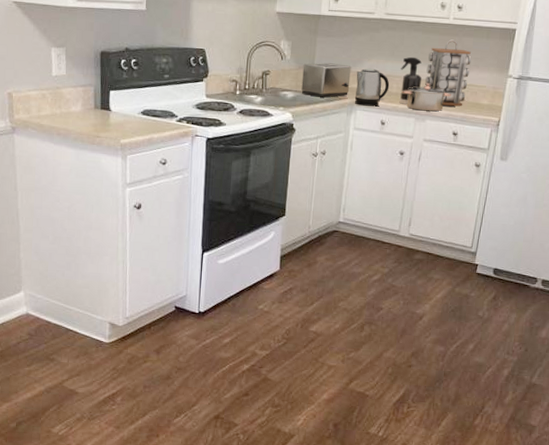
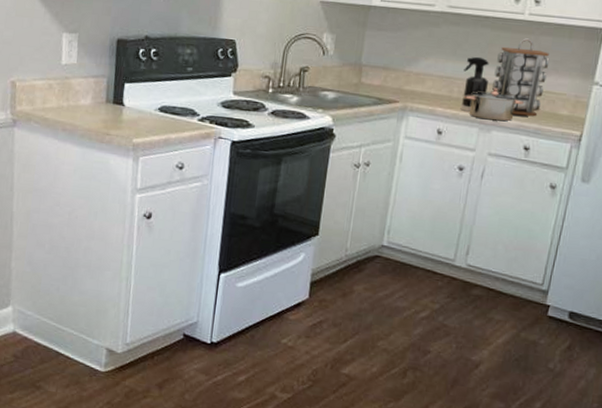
toaster: present [301,62,351,98] -> none [344,60,405,100]
kettle: present [354,68,390,107] -> none [406,68,450,114]

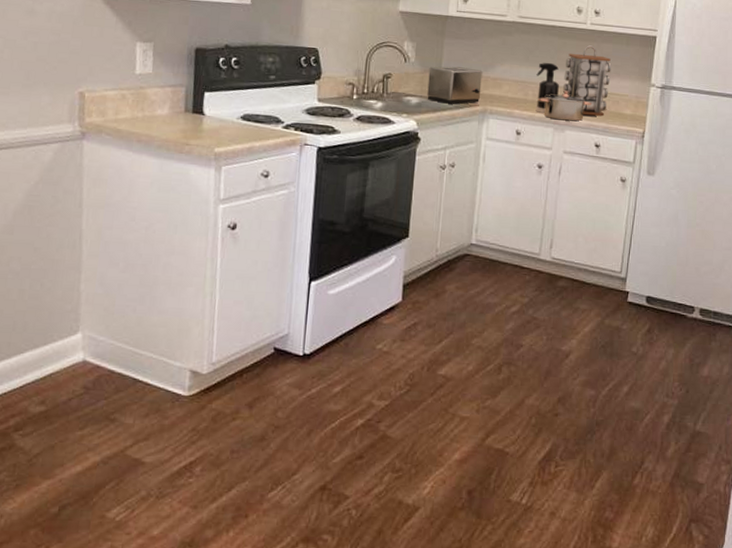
toaster: none [344,60,405,100] -> present [427,66,482,104]

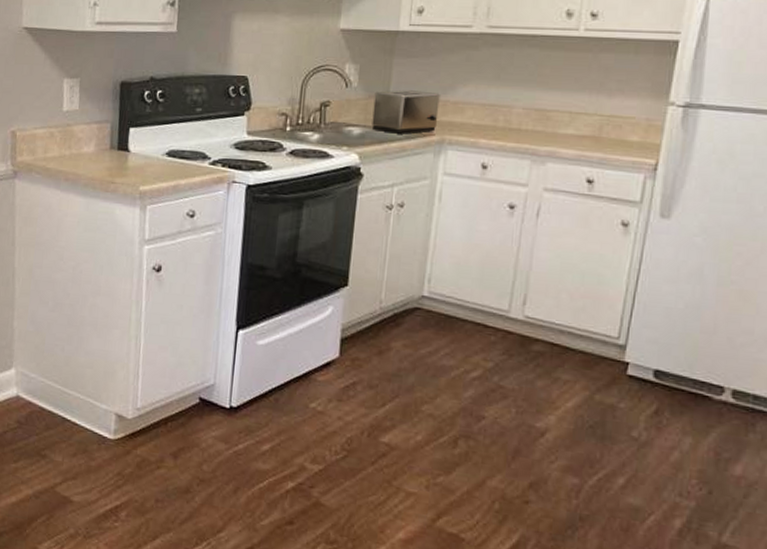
spray bottle: present [535,62,559,113] -> none [507,80,540,142]
cooking pot: present [538,90,593,122] -> none [511,114,585,152]
spice rack: present [562,45,612,117] -> none [543,57,613,146]

